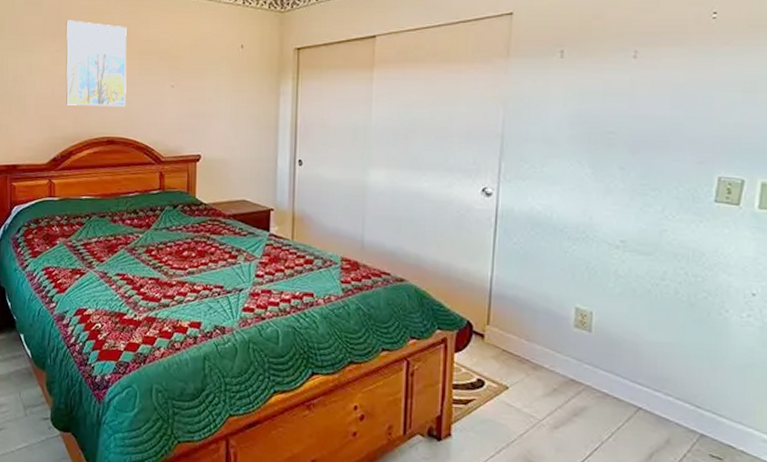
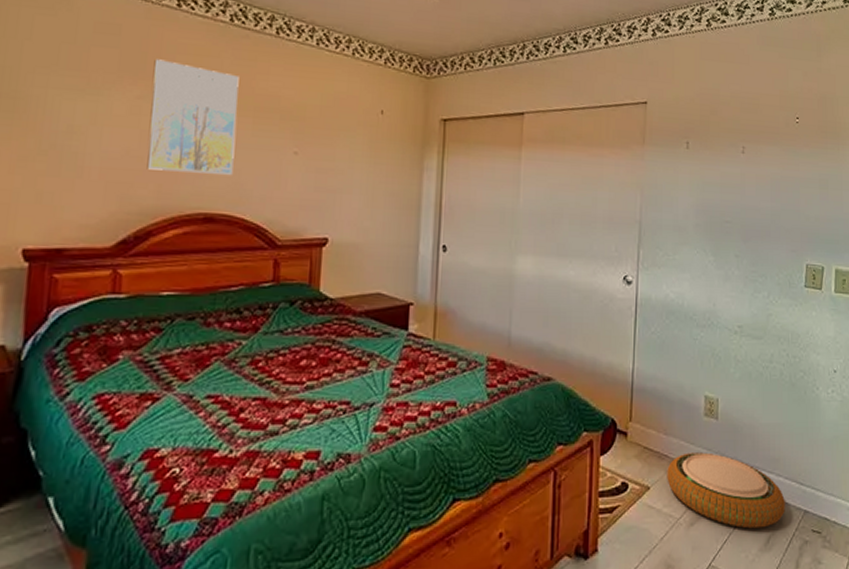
woven basket: none [528,360,675,444] -> present [667,452,785,529]

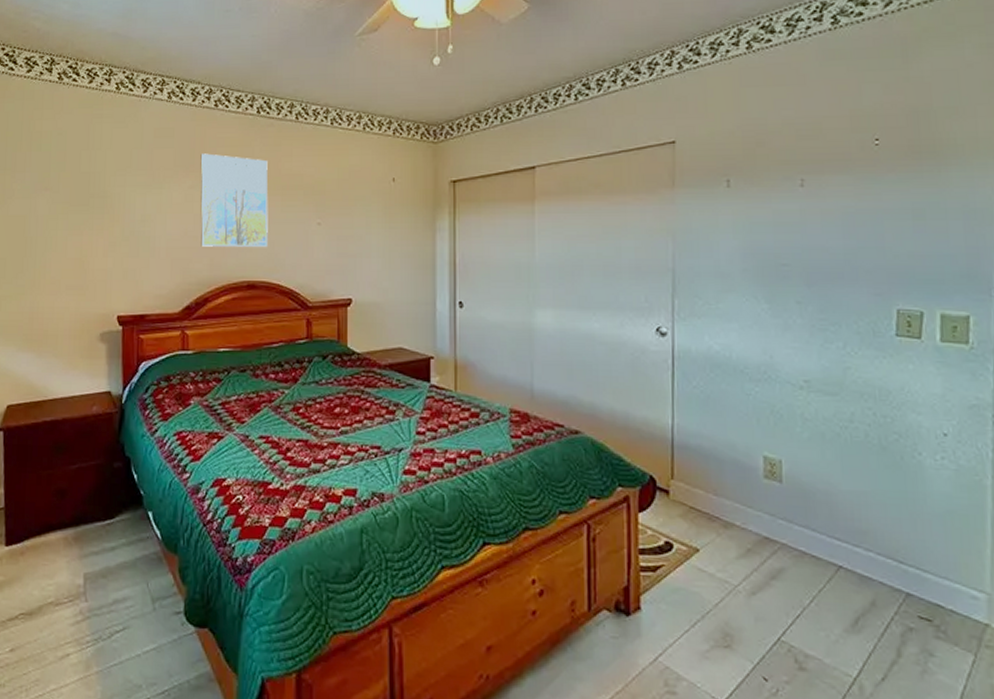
woven basket: present [667,452,785,529] -> none [719,516,879,607]

